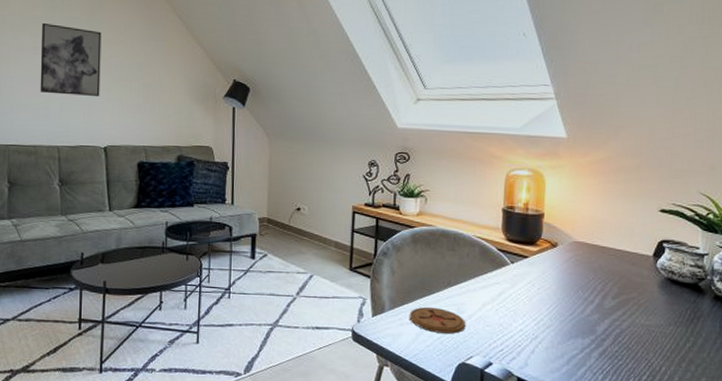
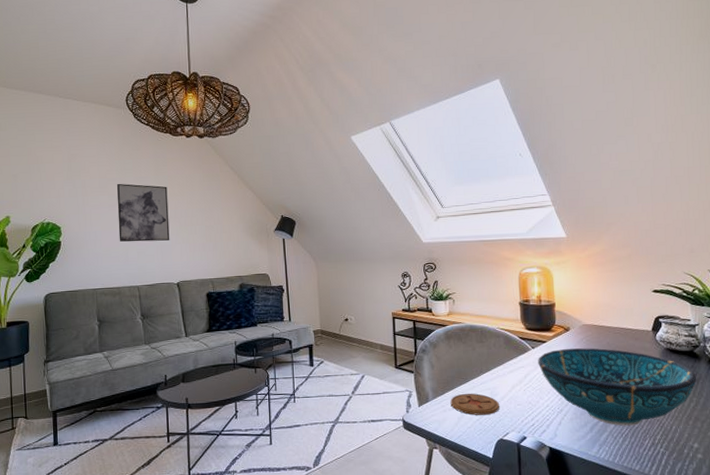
decorative bowl: none [516,267,697,362] -> present [538,348,696,426]

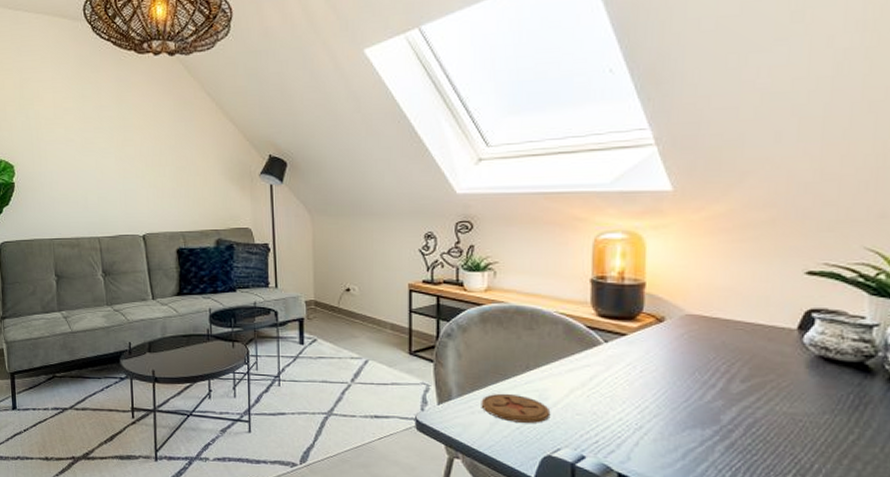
wall art: present [117,183,170,242] -> none [74,113,135,185]
decorative bowl: present [538,348,696,426] -> none [611,346,864,457]

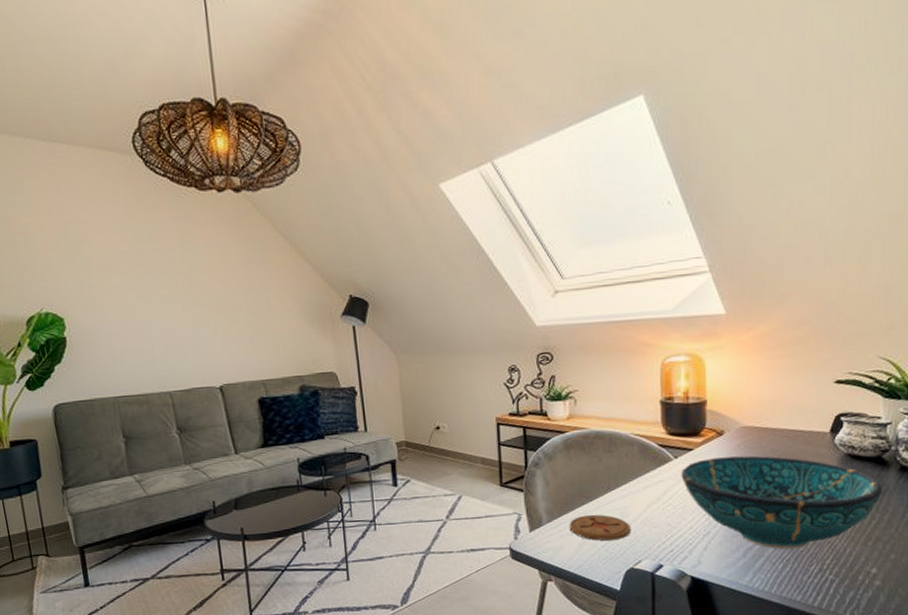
decorative bowl: none [611,346,864,457] -> present [681,455,882,550]

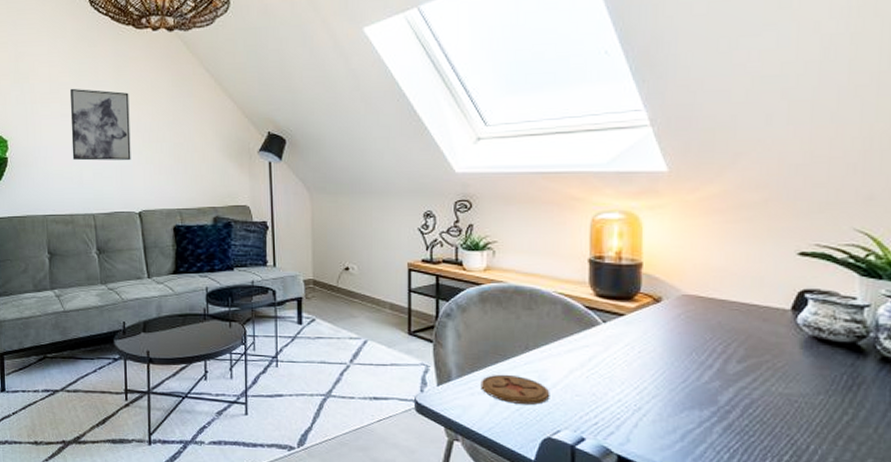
wall art: none [131,257,206,336] -> present [70,88,131,161]
decorative bowl: present [681,455,882,550] -> none [610,326,857,439]

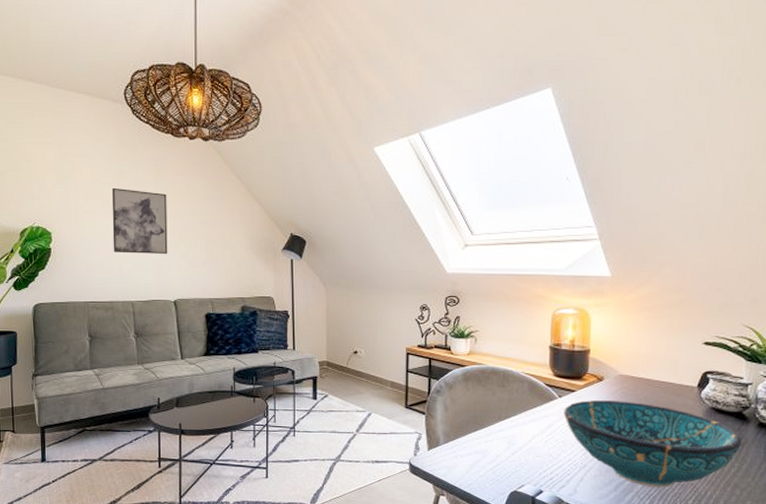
coaster: present [480,374,550,405] -> none [462,440,517,464]
decorative bowl: none [610,326,857,439] -> present [564,400,742,488]

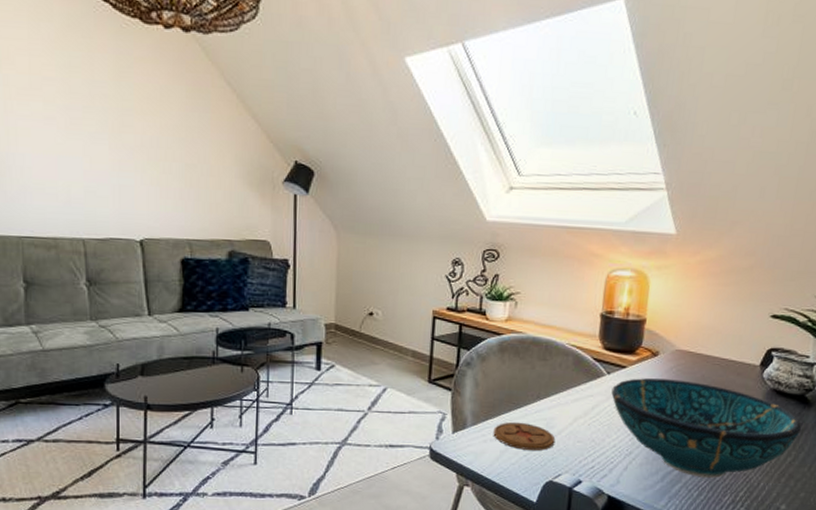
wall art: present [112,187,168,254] -> none [56,85,133,179]
coaster: none [462,440,517,464] -> present [493,421,556,450]

